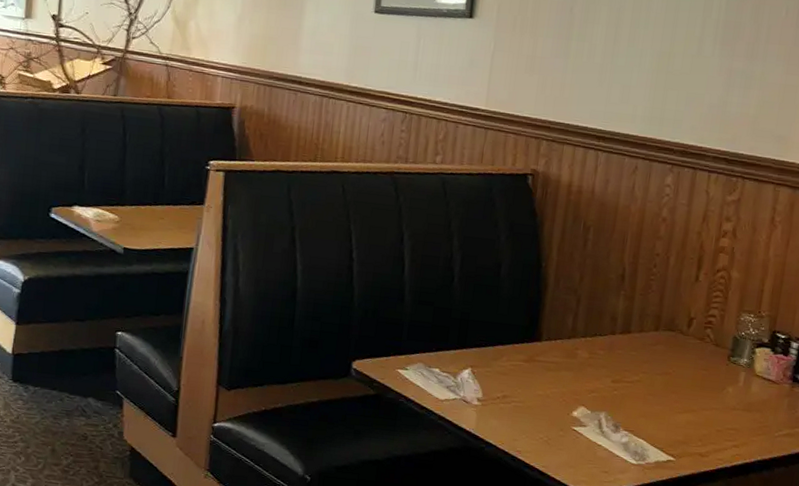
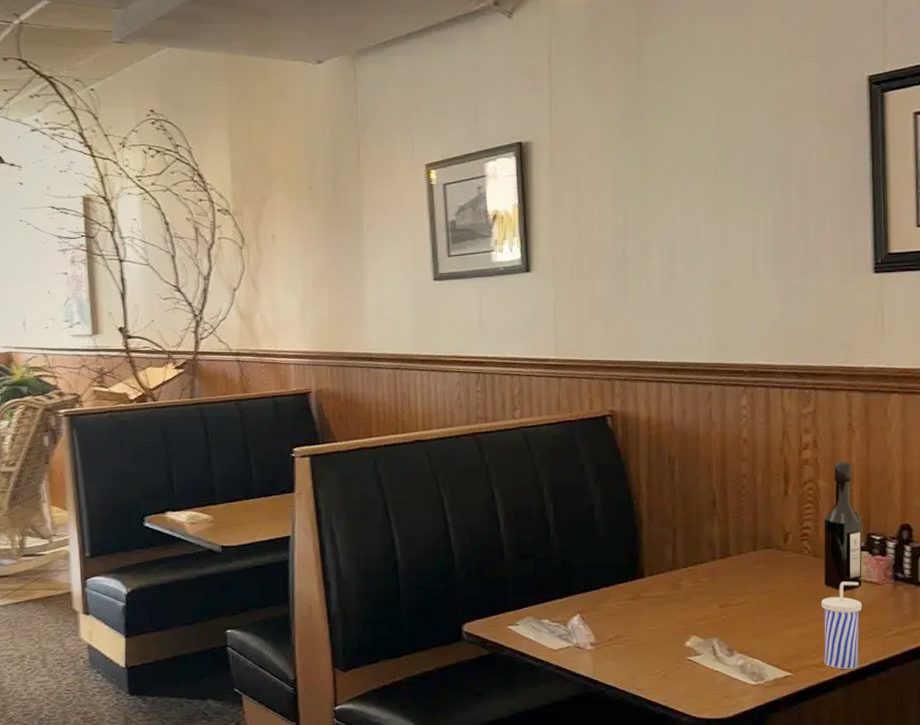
beverage cup: none [708,375,757,464] -> present [821,581,863,670]
bottle: none [721,254,769,385] -> present [824,461,862,591]

